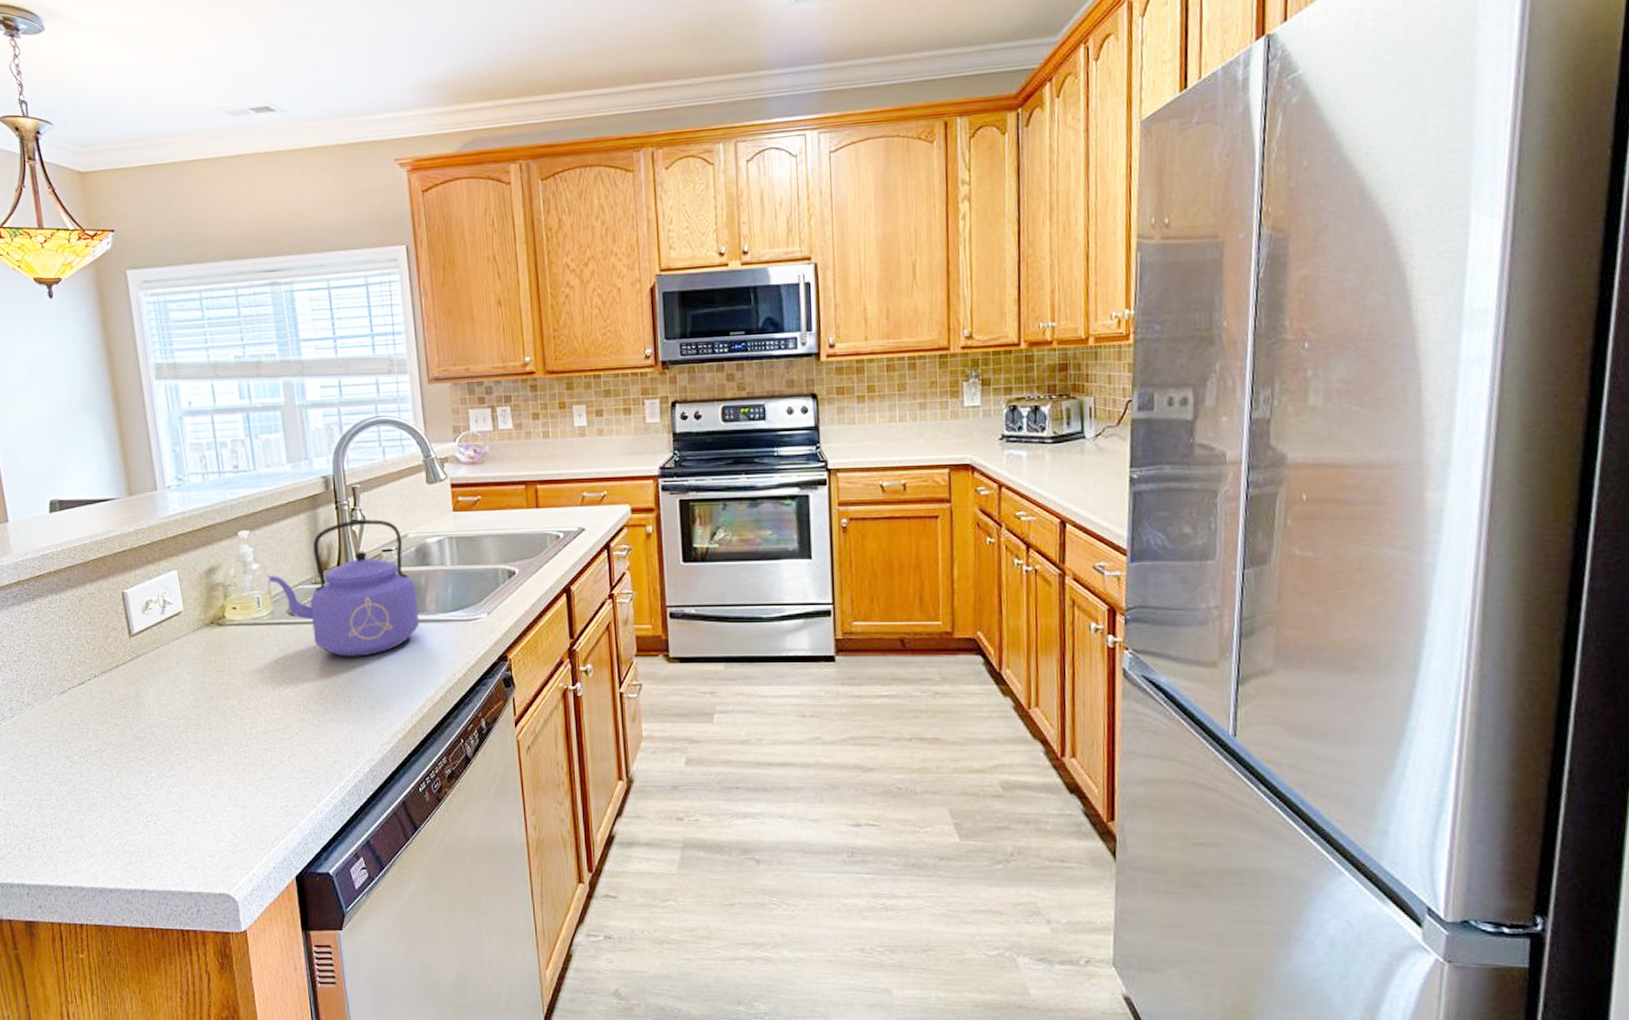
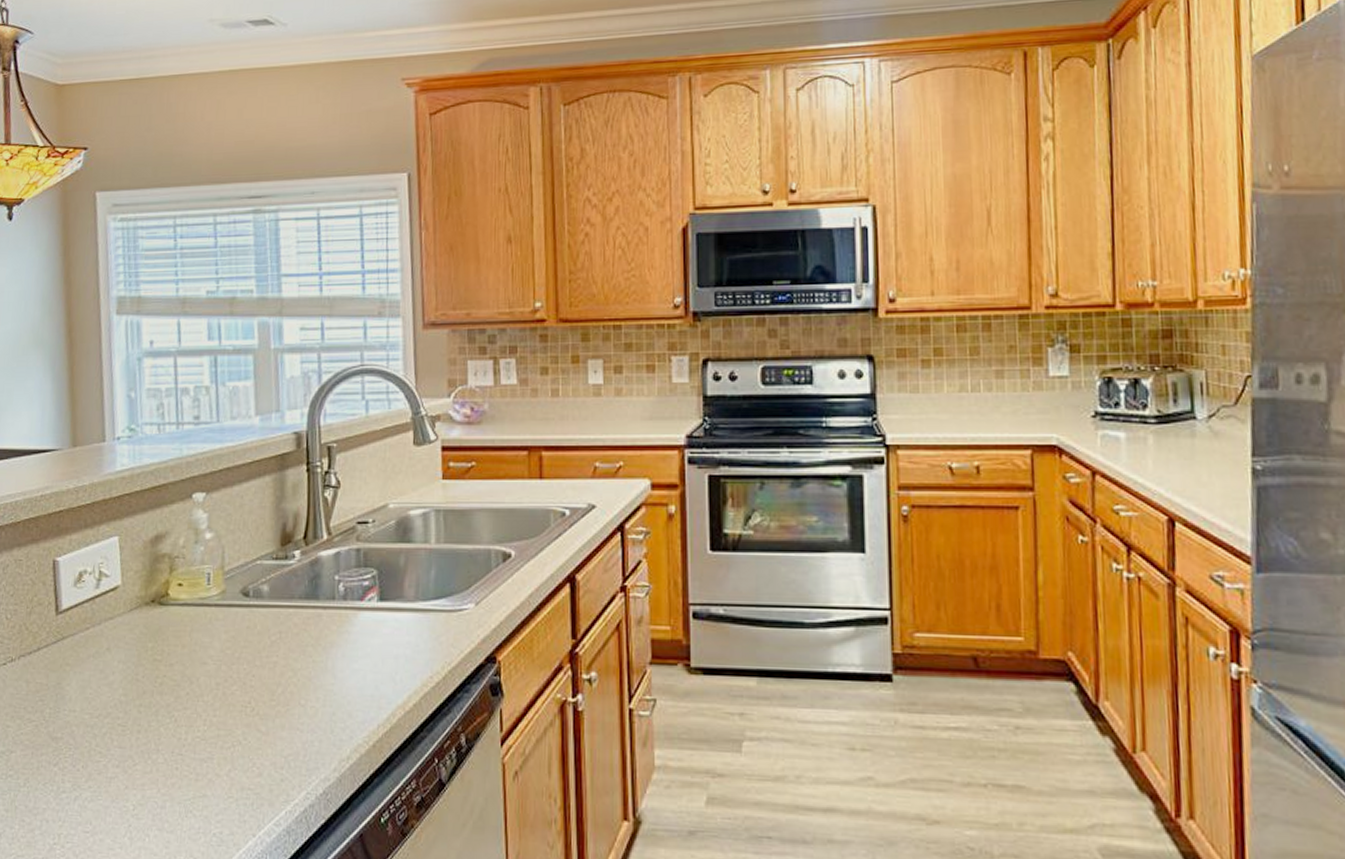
kettle: present [268,519,419,657] -> none [222,485,395,650]

